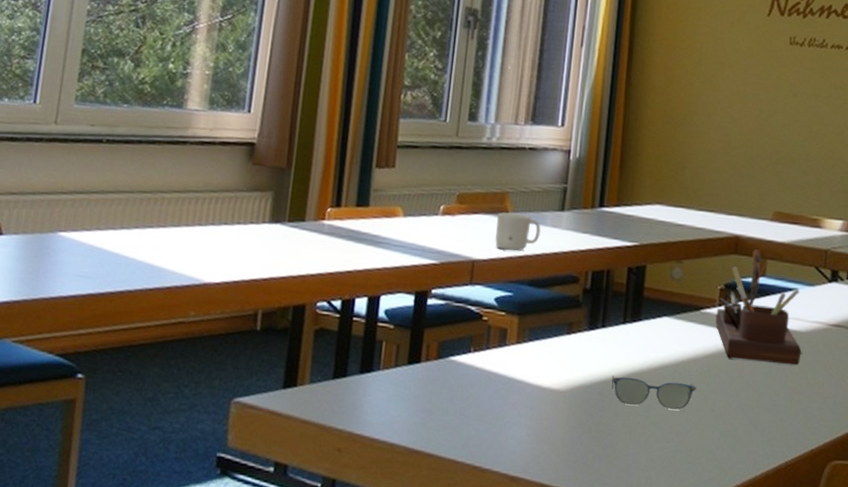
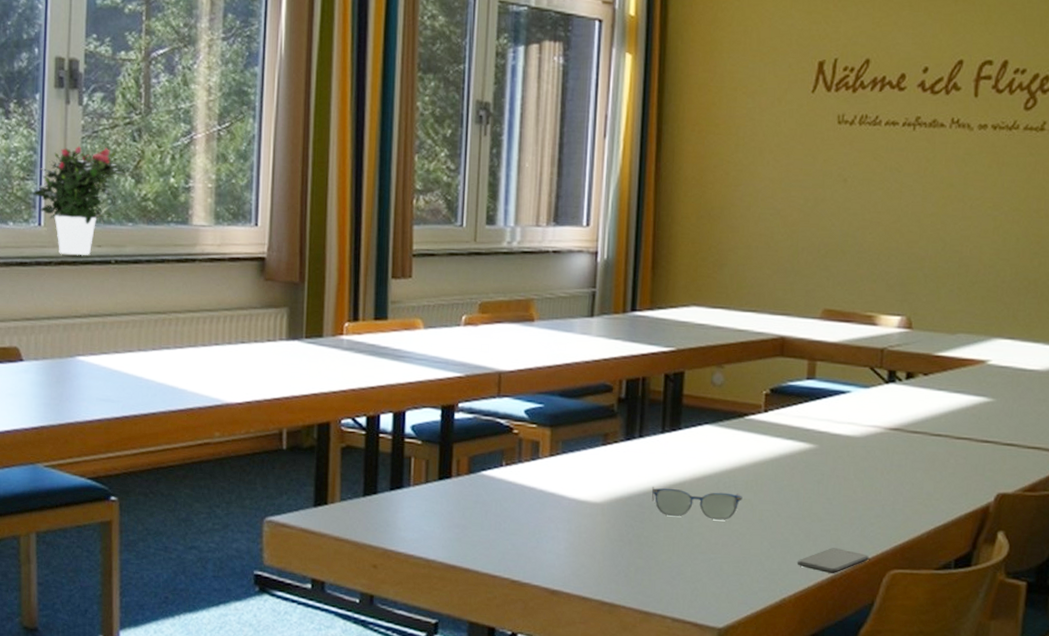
potted flower: none [31,29,126,134] -> present [32,146,125,256]
mug: present [494,212,541,251] -> none [521,320,570,360]
desk organizer: present [715,249,801,366] -> none [760,351,855,472]
smartphone: none [745,438,812,464] -> present [797,548,869,574]

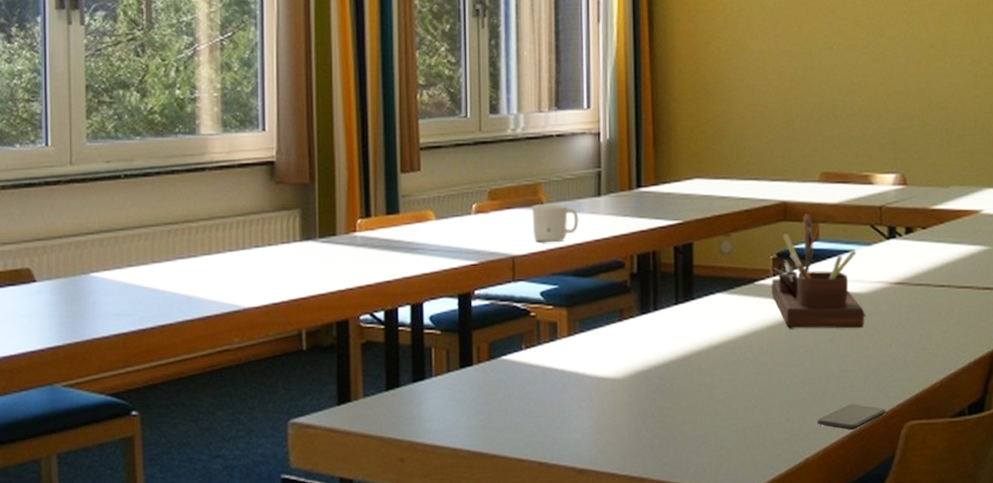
potted flower: present [32,146,125,256] -> none [38,64,131,173]
mug: none [521,320,570,360] -> present [532,204,579,242]
glasses: present [651,487,743,520] -> none [670,358,759,386]
desk organizer: none [760,351,855,472] -> present [770,214,864,329]

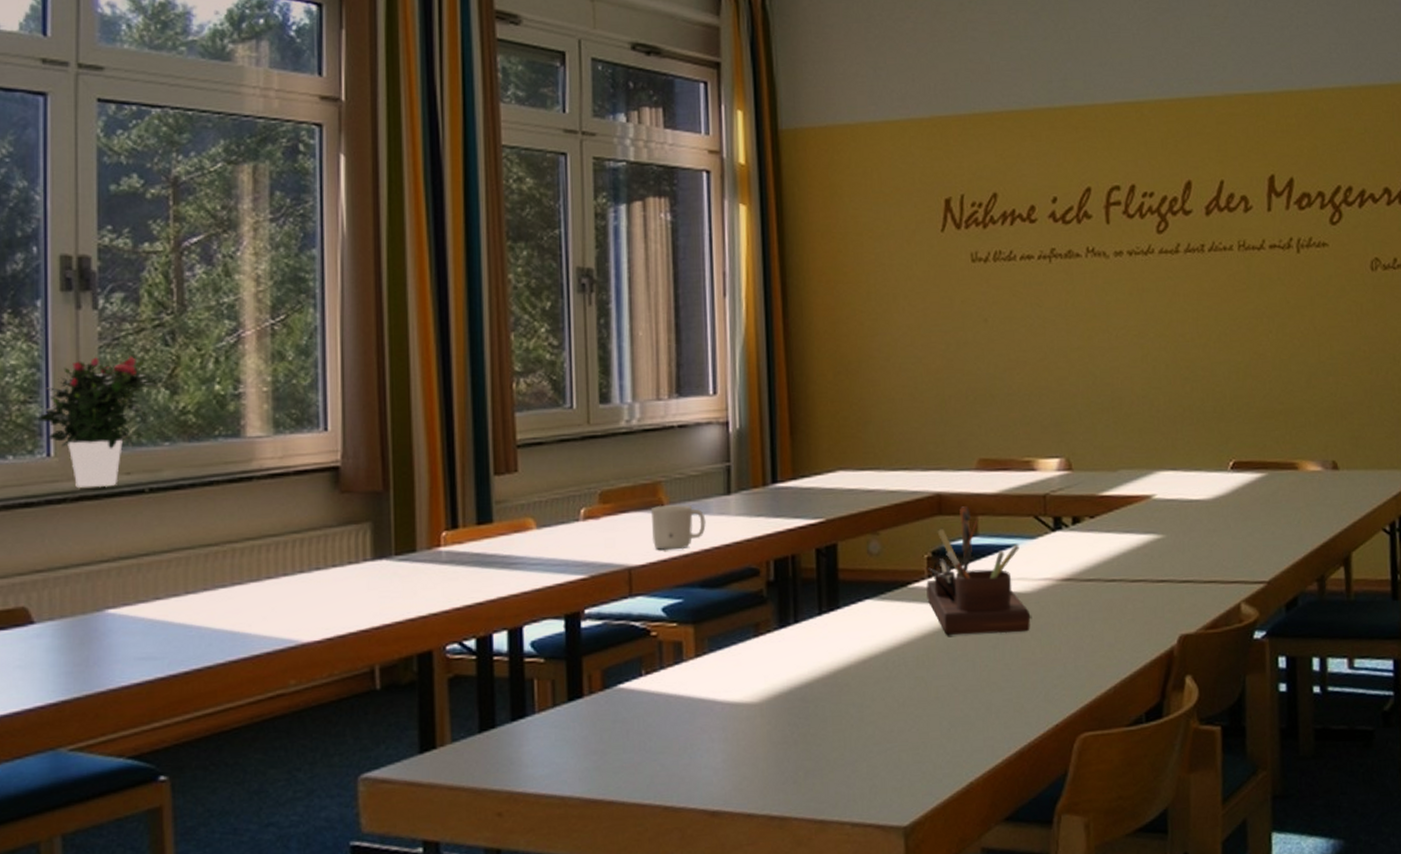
potted flower: none [38,64,131,173] -> present [37,356,157,488]
smartphone: present [817,404,886,429] -> none [980,717,1056,747]

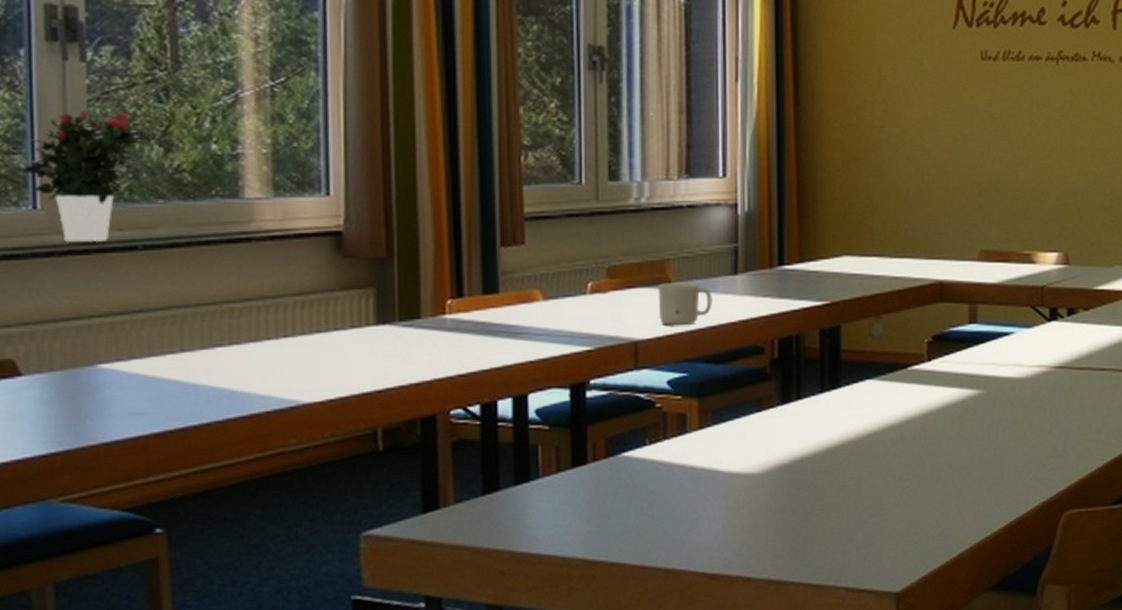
desk organizer: present [925,506,1030,635] -> none [924,294,1023,416]

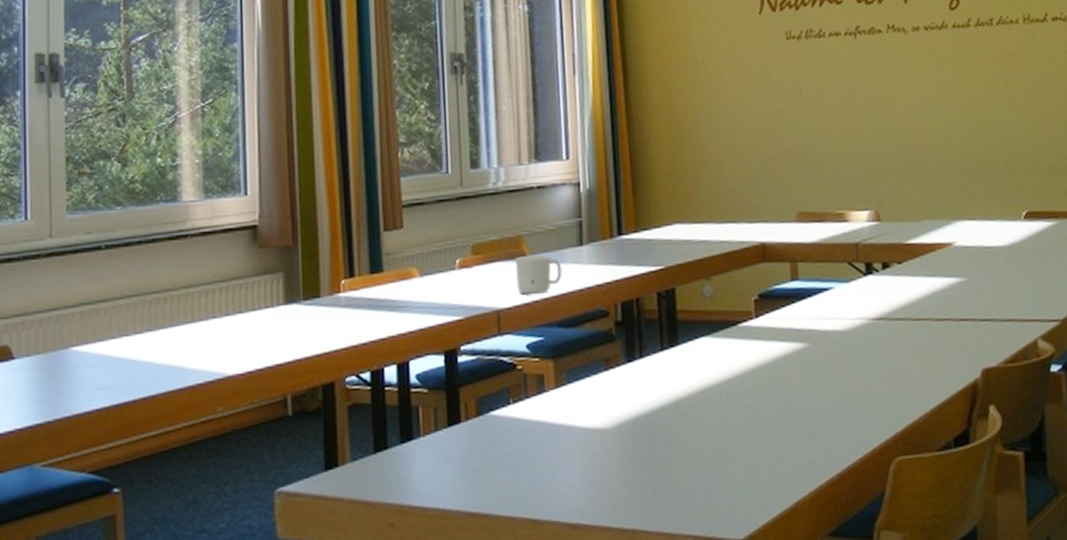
potted flower: present [22,110,150,243] -> none [17,135,111,245]

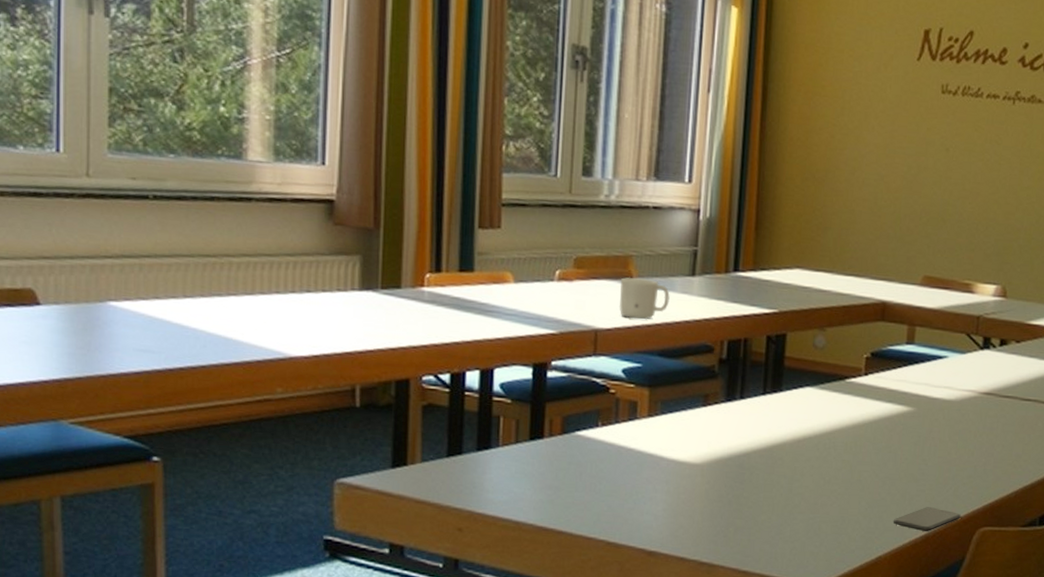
smartphone: none [806,442,874,469] -> present [893,507,961,531]

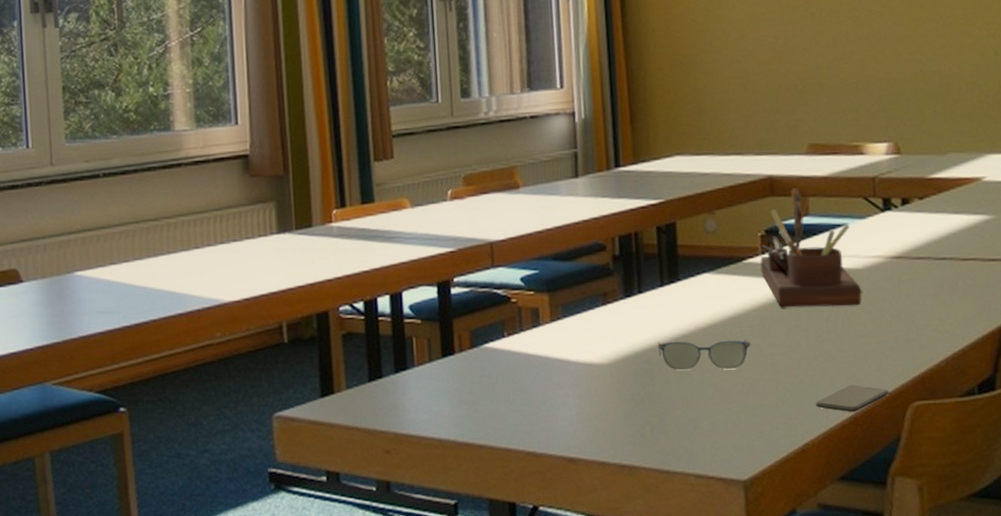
mug: present [618,277,670,319] -> none [508,187,557,227]
glasses: none [751,448,842,481] -> present [657,339,751,371]
desk organizer: none [861,316,951,435] -> present [759,188,862,307]

